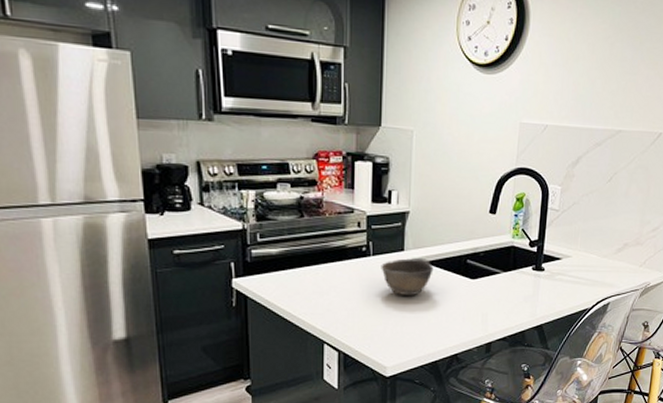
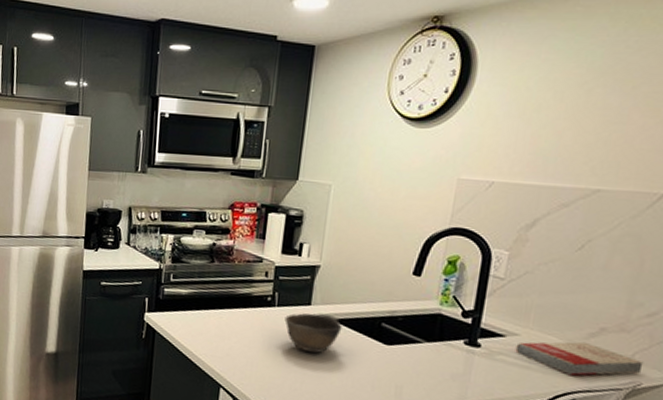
book: none [569,256,651,284] -> present [515,341,644,376]

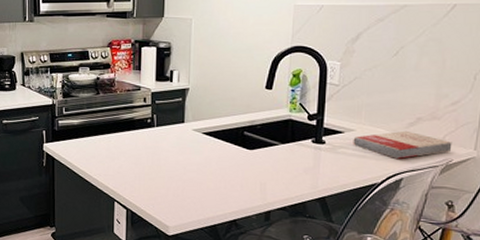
bowl: present [284,313,342,354] -> none [164,129,212,164]

